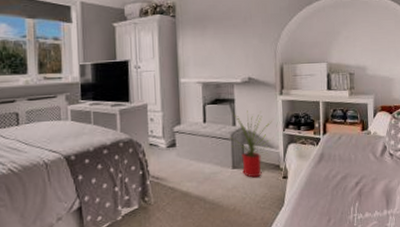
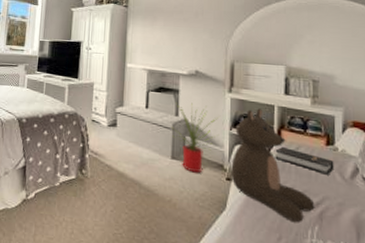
stuffed bear: none [286,106,355,204] -> present [231,108,315,223]
hardback book: none [322,139,369,157] -> present [275,147,334,175]

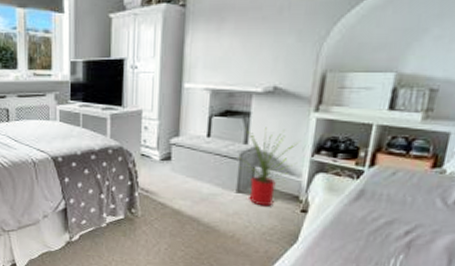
stuffed bear: present [231,108,315,223] -> none [307,129,405,253]
hardback book: present [275,147,334,175] -> none [364,173,438,201]

